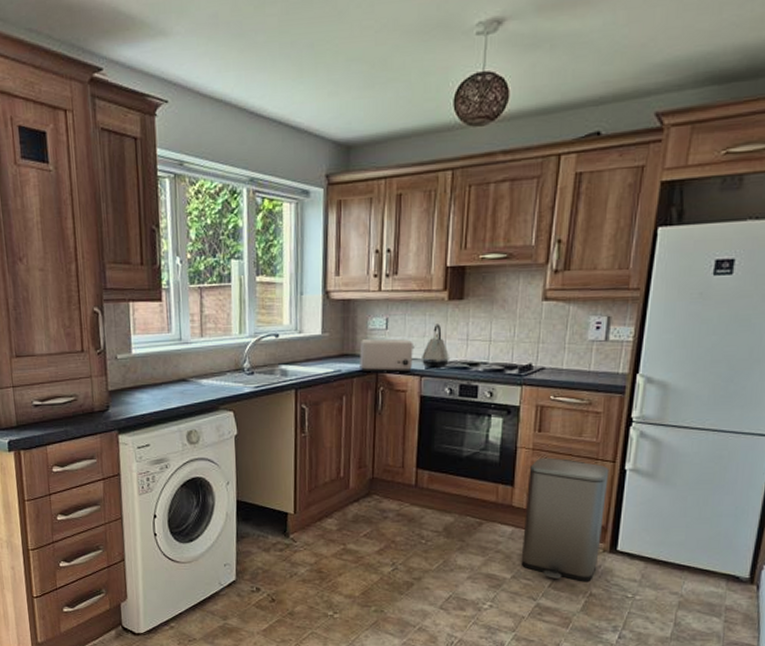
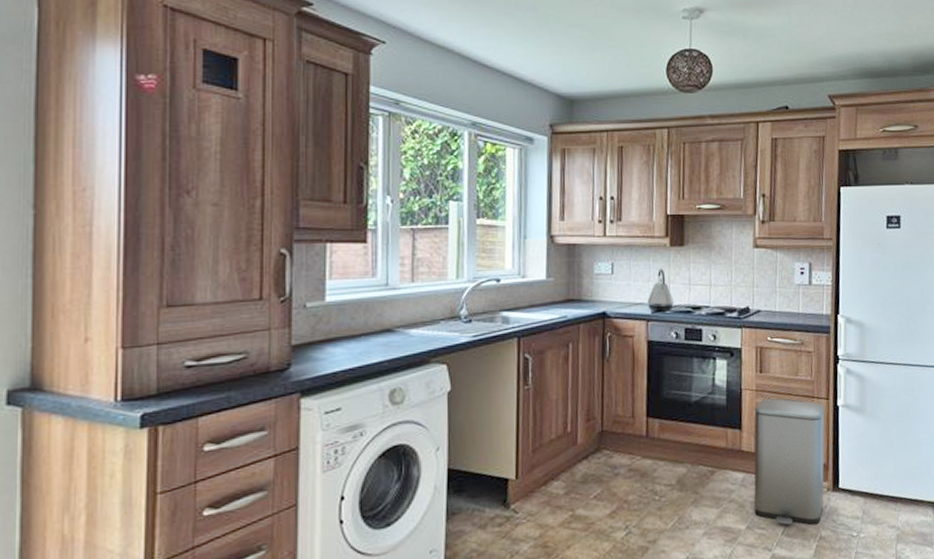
toaster: present [359,338,415,373] -> none [585,283,640,318]

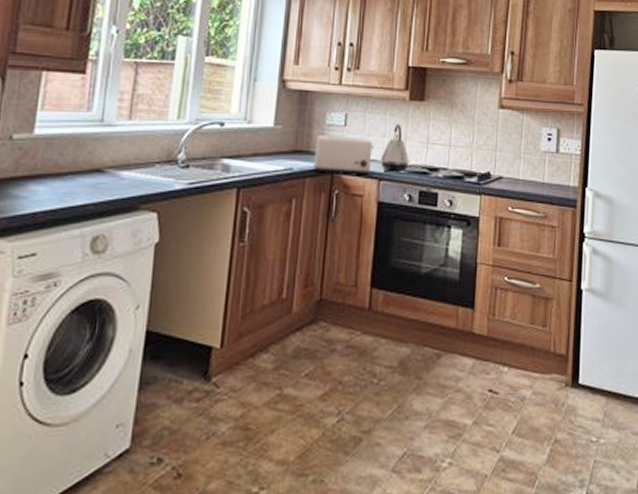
toaster: none [585,283,640,318] -> present [314,135,374,175]
pedal bin: present [753,398,825,525] -> none [482,275,567,426]

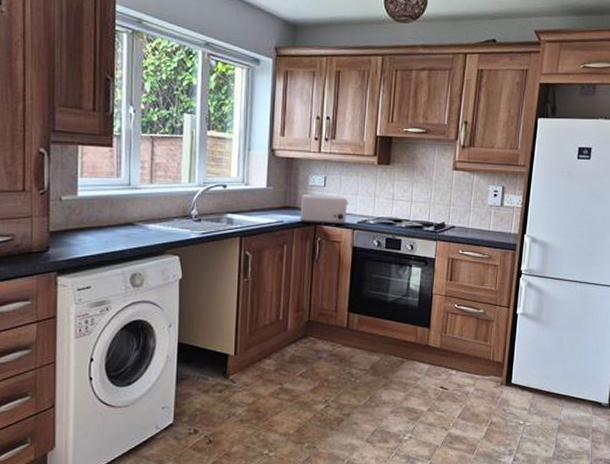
kettle: present [381,124,410,171] -> none [354,184,379,222]

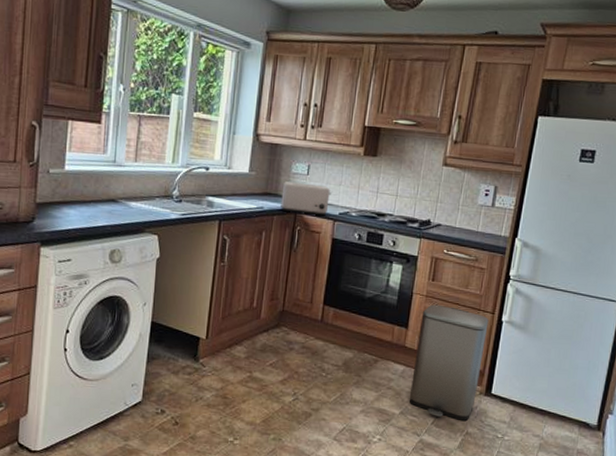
pedal bin: none [435,303,505,412] -> present [409,304,489,422]

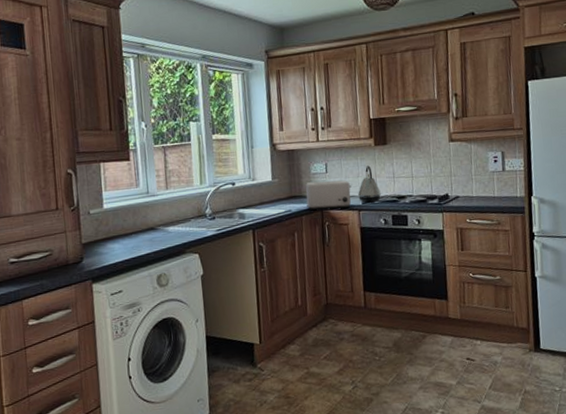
kettle: none [336,175,362,215] -> present [358,165,382,203]
pedal bin: present [409,304,489,422] -> none [458,272,527,381]

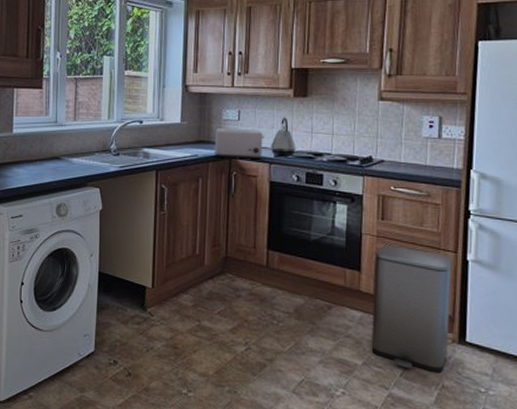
pedal bin: none [458,272,527,381] -> present [371,244,452,373]

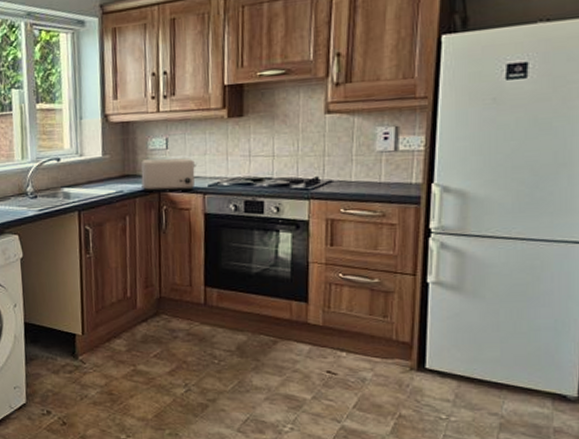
kettle: present [271,117,297,156] -> none [204,141,233,185]
pedal bin: present [371,244,452,373] -> none [321,272,410,403]

